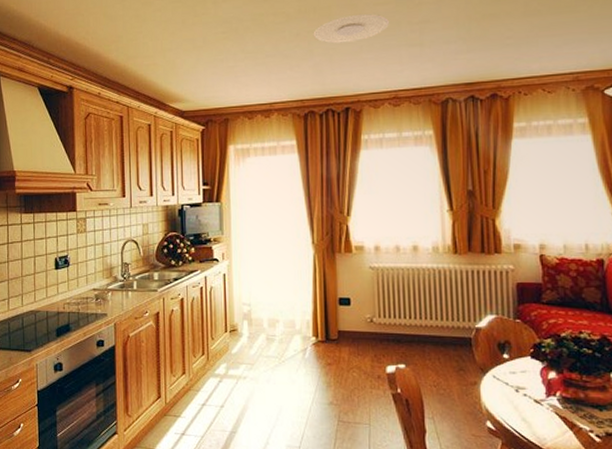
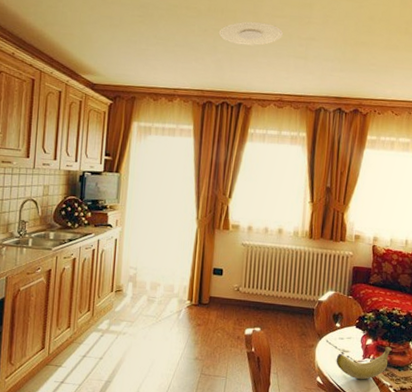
banana: none [509,381,586,424] -> present [336,347,392,380]

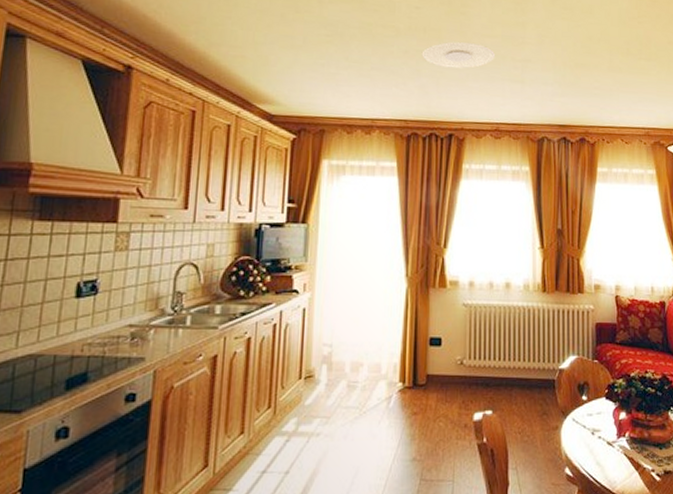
banana: present [336,347,392,380] -> none [586,420,649,466]

